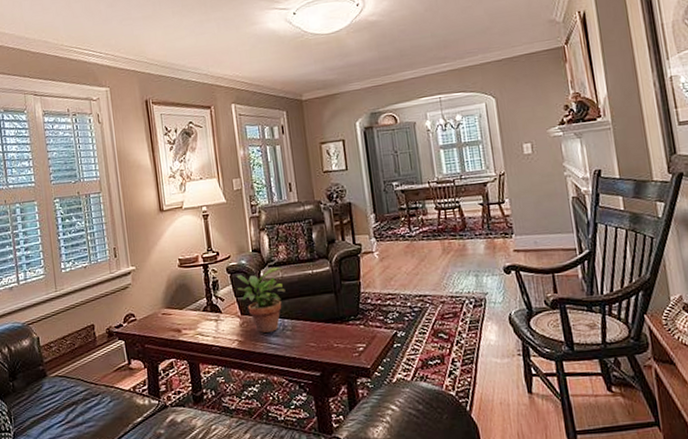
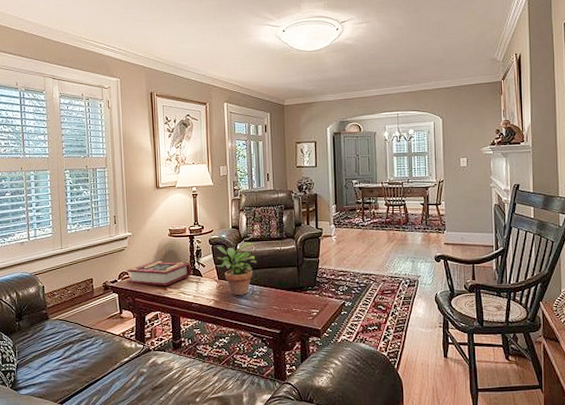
book: none [133,296,209,328] -> present [127,261,191,286]

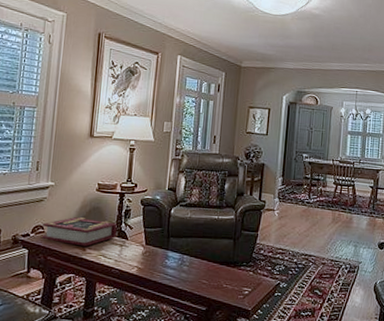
potted plant: present [217,243,257,295] -> none [147,207,191,265]

